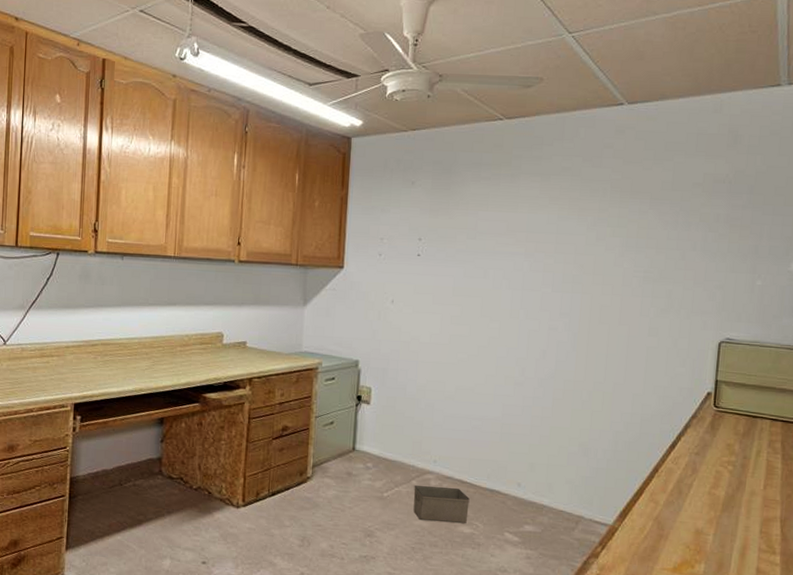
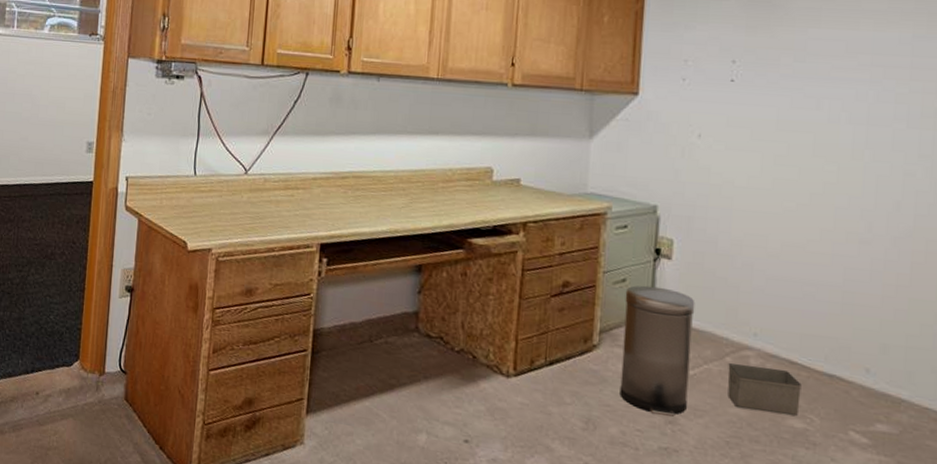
pedal bin: none [329,426,389,531] -> present [620,285,695,417]

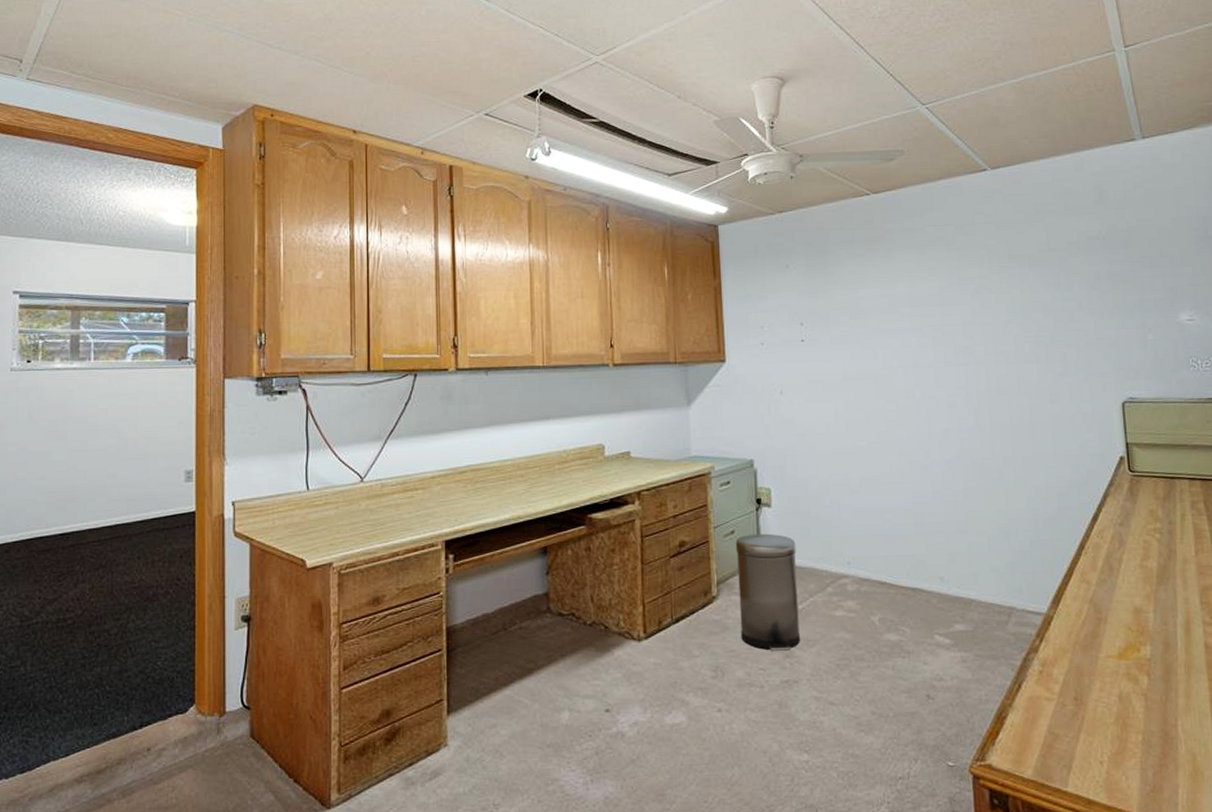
storage bin: present [727,363,802,416] -> none [830,591,893,631]

